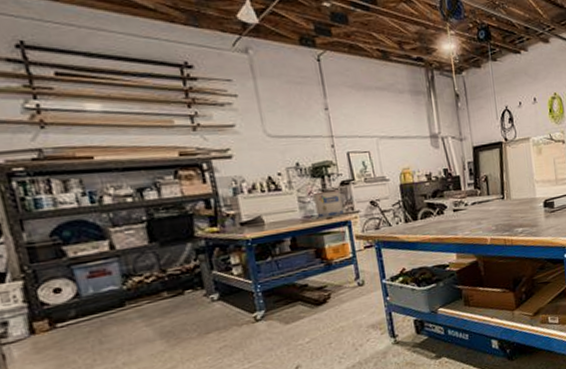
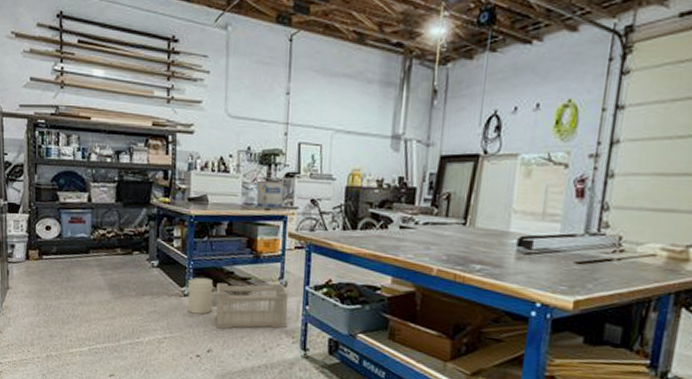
bucket: none [254,296,293,336] -> present [182,277,216,315]
plastic crate: none [291,283,373,343] -> present [216,282,289,329]

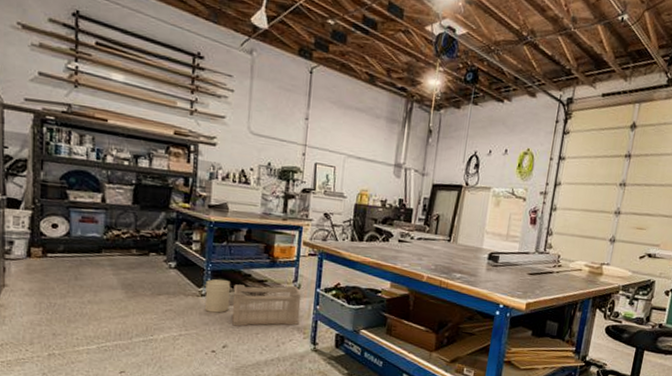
paint can: present [254,180,286,209] -> none [273,193,302,220]

